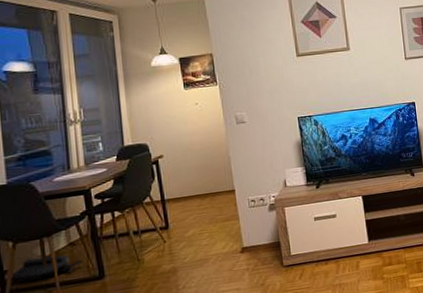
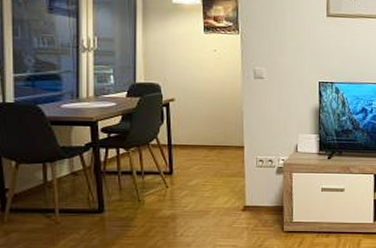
backpack: present [9,254,83,284] -> none [10,181,84,203]

